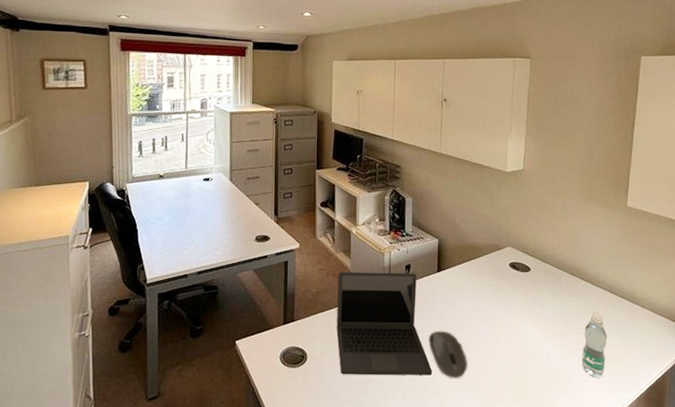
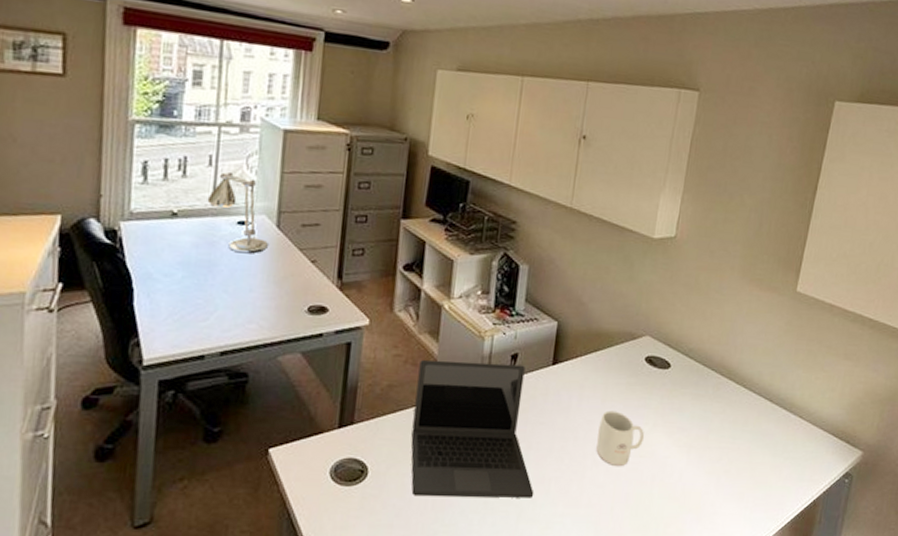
desk lamp: none [182,144,225,201] -> present [207,171,268,254]
computer mouse: present [428,330,467,378] -> none [532,440,580,502]
mug: none [478,306,516,350] -> present [596,410,645,467]
bottle: present [582,312,608,378] -> none [720,421,756,503]

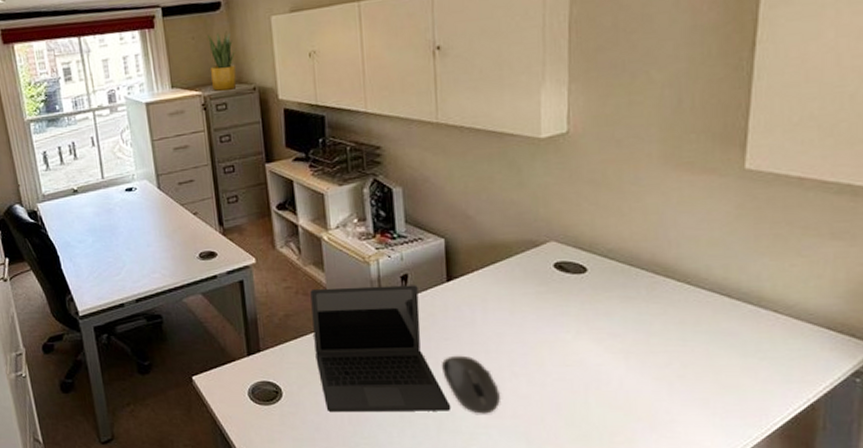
desk lamp: present [207,171,268,254] -> none [97,148,154,216]
planter: none [362,72,396,136] -> present [208,32,237,92]
computer mouse: none [532,440,580,502] -> present [441,355,500,414]
mug: present [596,410,645,467] -> none [511,321,568,377]

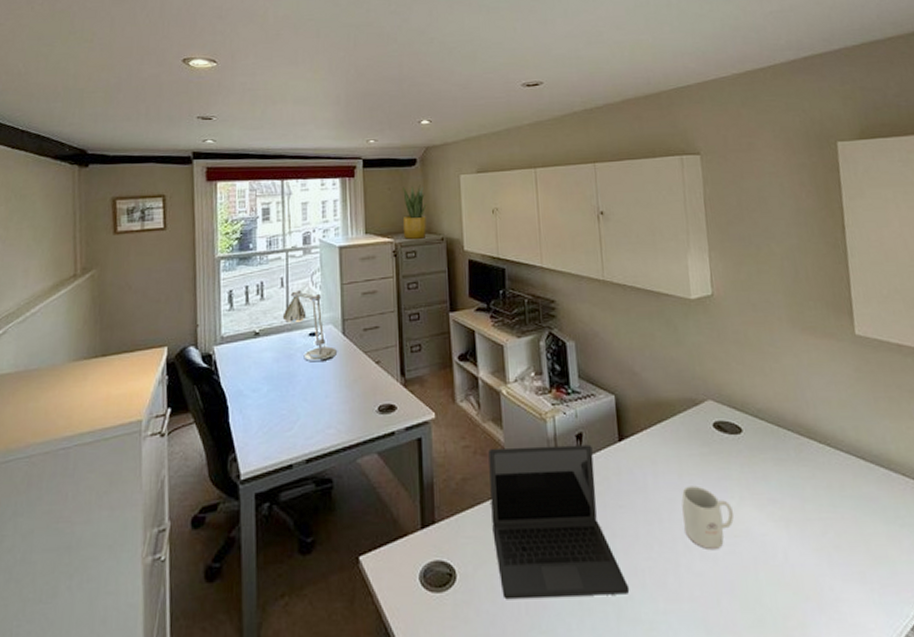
desk lamp: none [97,148,154,216] -> present [282,289,337,362]
computer mouse: present [441,355,500,414] -> none [617,525,677,597]
mug: none [511,321,568,377] -> present [681,486,734,551]

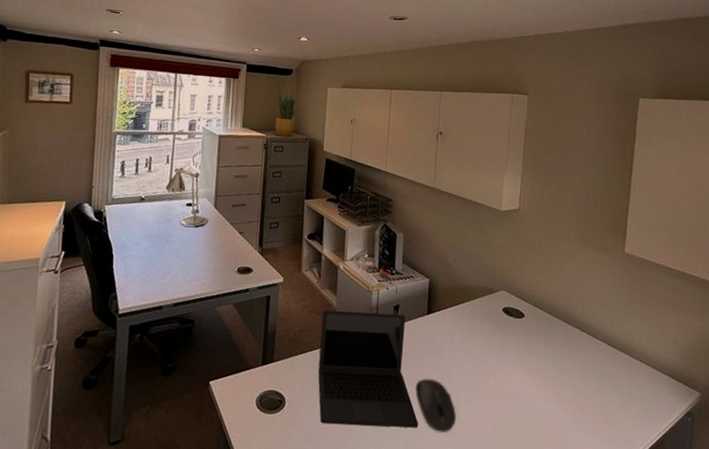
computer mouse: none [617,525,677,597] -> present [415,378,456,432]
mug: present [681,486,734,551] -> none [468,353,508,403]

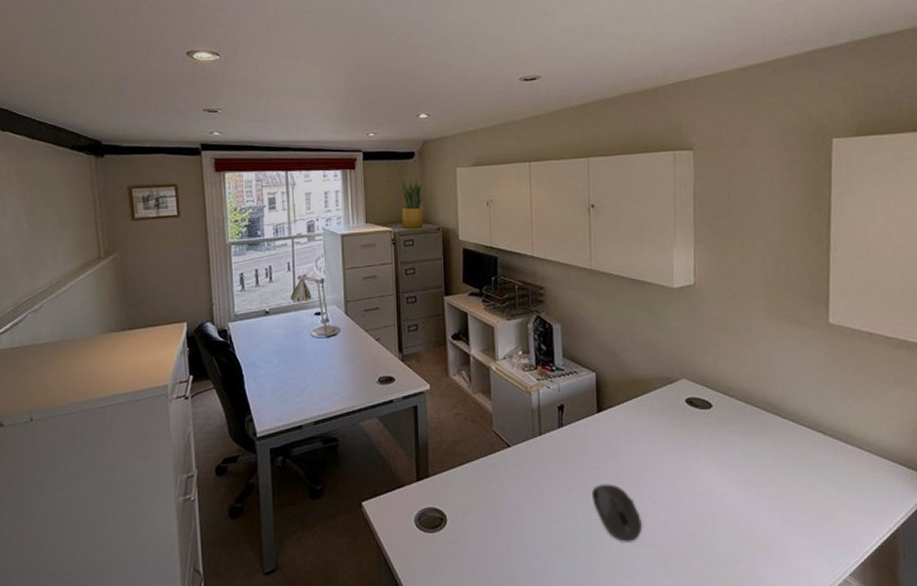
laptop: present [318,310,419,428] -> none [478,415,600,541]

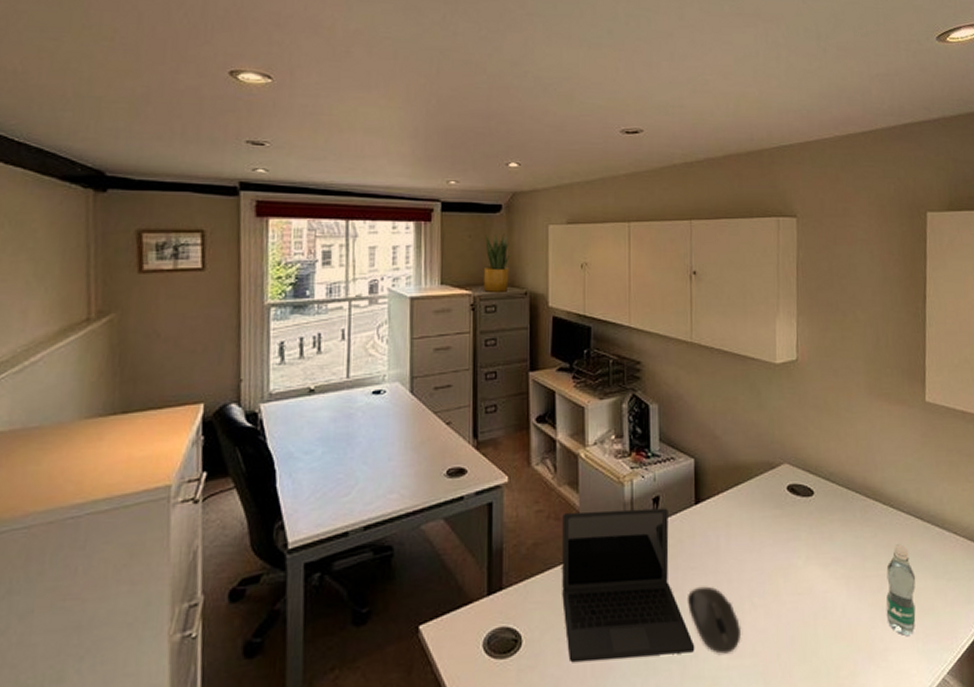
desk lamp: present [290,273,340,339] -> none [342,343,403,423]
laptop: none [478,415,600,541] -> present [562,508,695,663]
bottle: none [785,455,817,538] -> present [886,544,916,636]

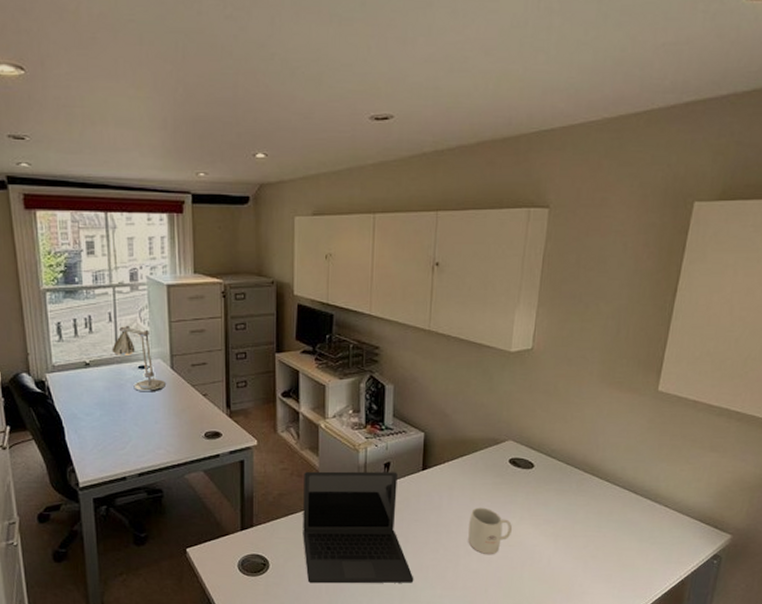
desk lamp: none [342,343,403,423] -> present [112,325,165,392]
planter: present [483,234,512,294] -> none [232,226,260,282]
computer mouse: present [687,586,741,654] -> none [409,535,455,586]
mug: none [751,547,800,608] -> present [468,507,513,555]
bottle: present [886,544,916,636] -> none [588,512,621,583]

